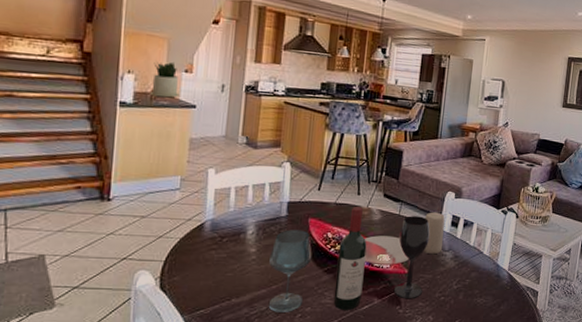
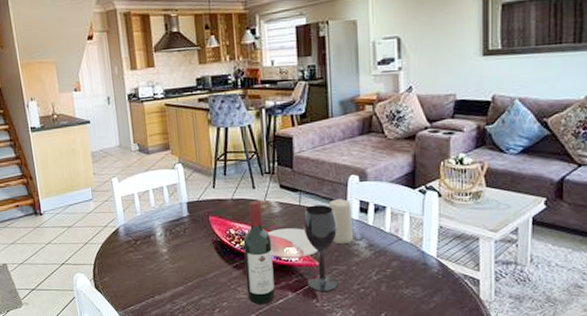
planter: present [149,61,180,98] -> none [48,83,75,118]
wine glass: present [268,230,312,312] -> none [179,228,219,307]

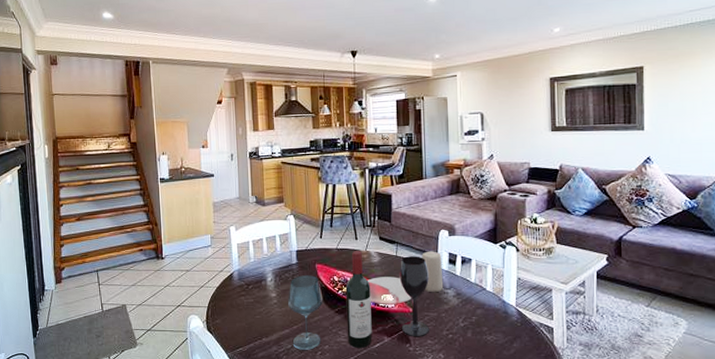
wine glass: none [179,228,219,307] -> present [287,275,323,350]

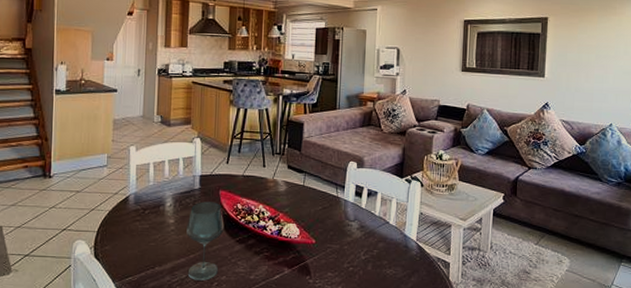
wine bottle: present [345,251,373,348] -> none [246,178,275,279]
plate: present [368,277,412,305] -> none [272,206,316,236]
wine glass: present [399,256,429,336] -> none [303,186,335,268]
candle: present [422,251,444,293] -> none [329,182,348,225]

